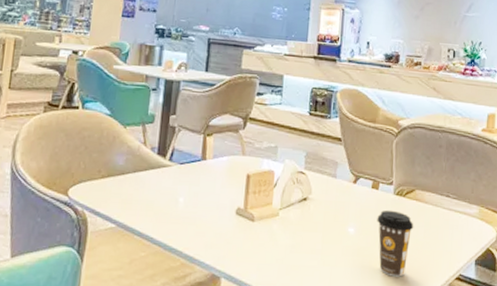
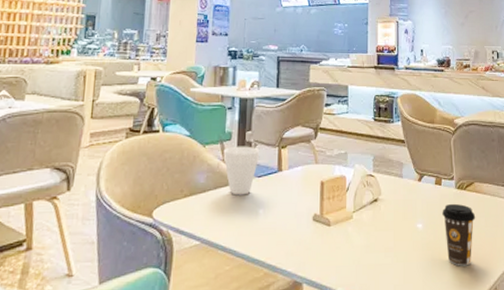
cup: none [144,129,184,182] -> present [223,146,260,195]

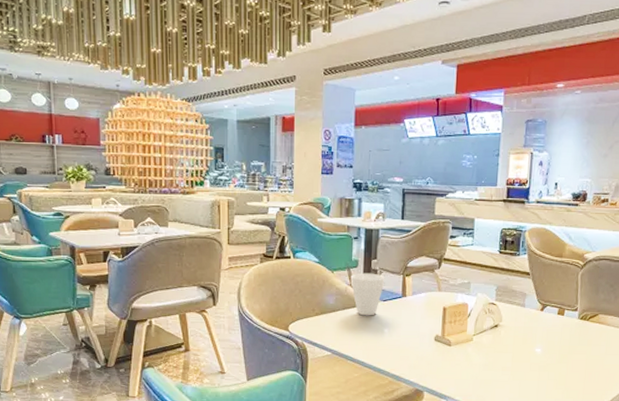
coffee cup: present [442,203,476,266] -> none [562,332,596,387]

